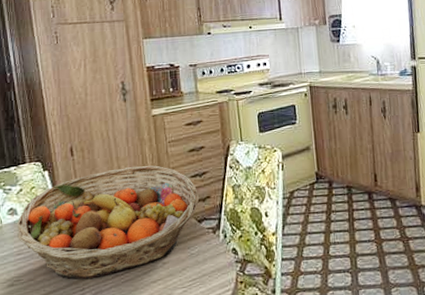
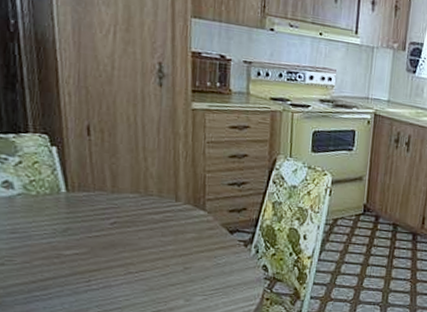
fruit basket: present [18,165,200,280] -> none [12,159,235,271]

